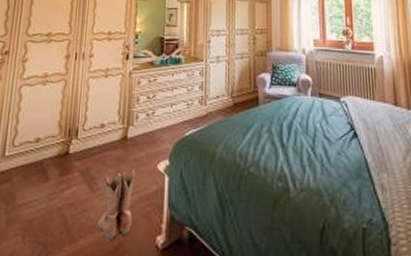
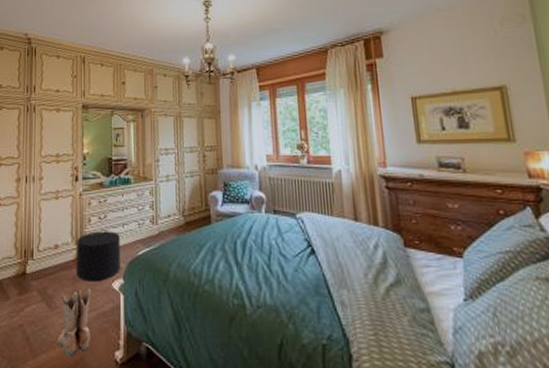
stool: none [121,110,168,163] -> present [77,231,120,282]

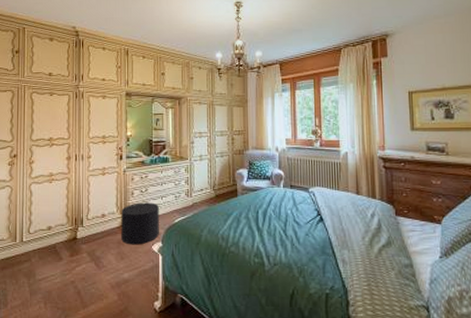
boots: present [57,288,92,356] -> none [105,250,134,306]

